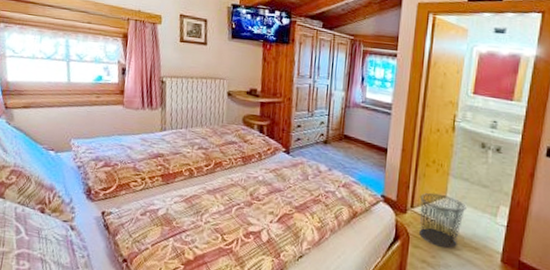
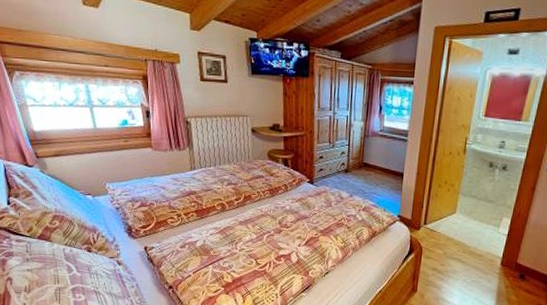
waste bin: present [418,192,467,248] -> none [430,210,473,257]

